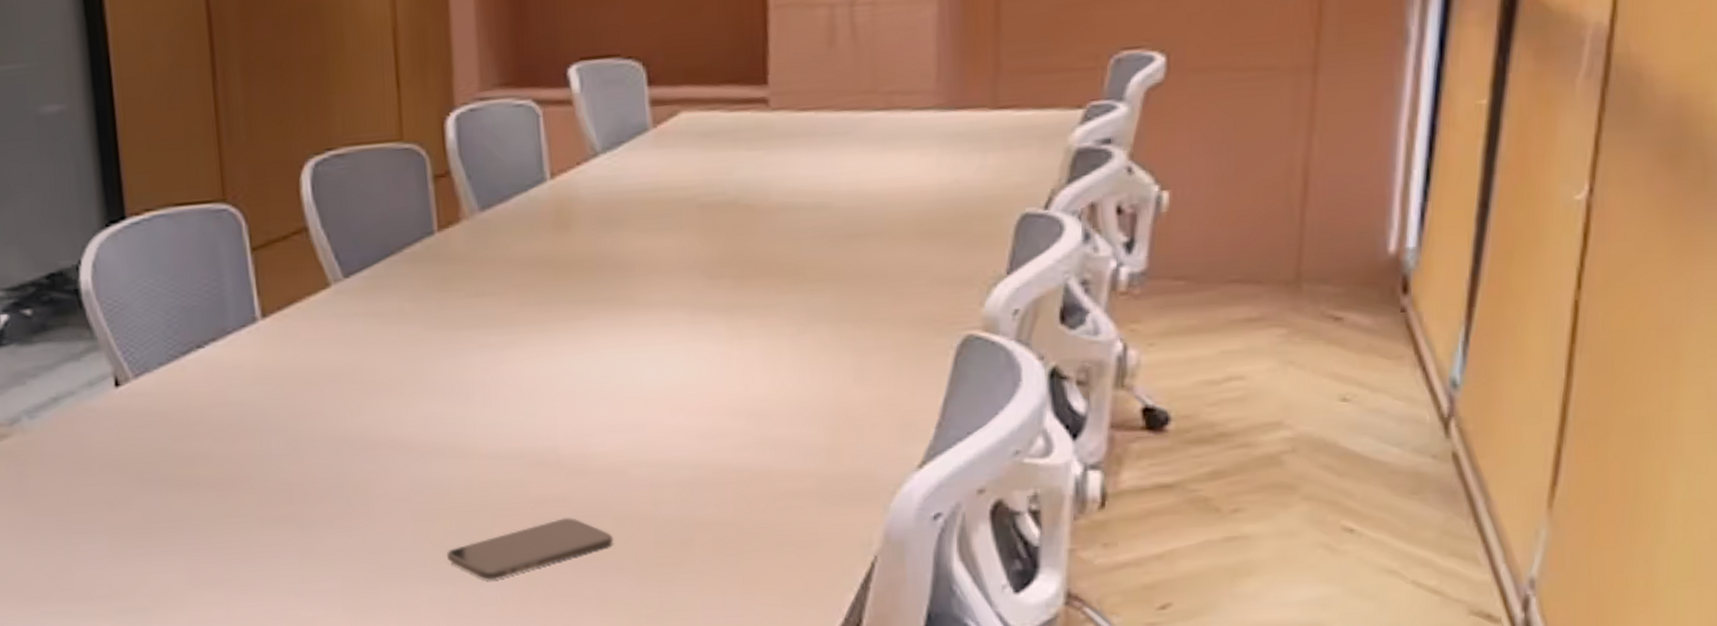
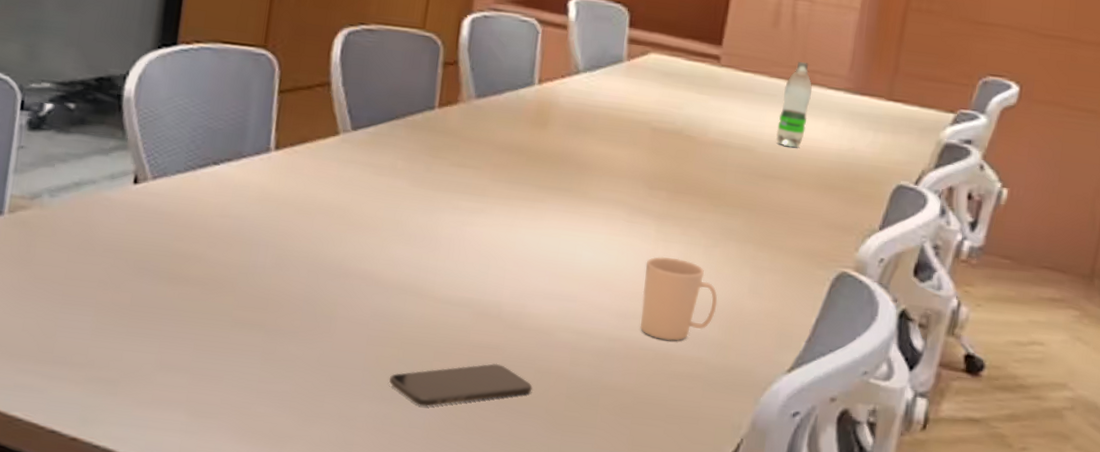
mug: none [721,356,818,456] -> present [640,256,718,341]
bottle: none [855,82,892,194] -> present [776,62,812,148]

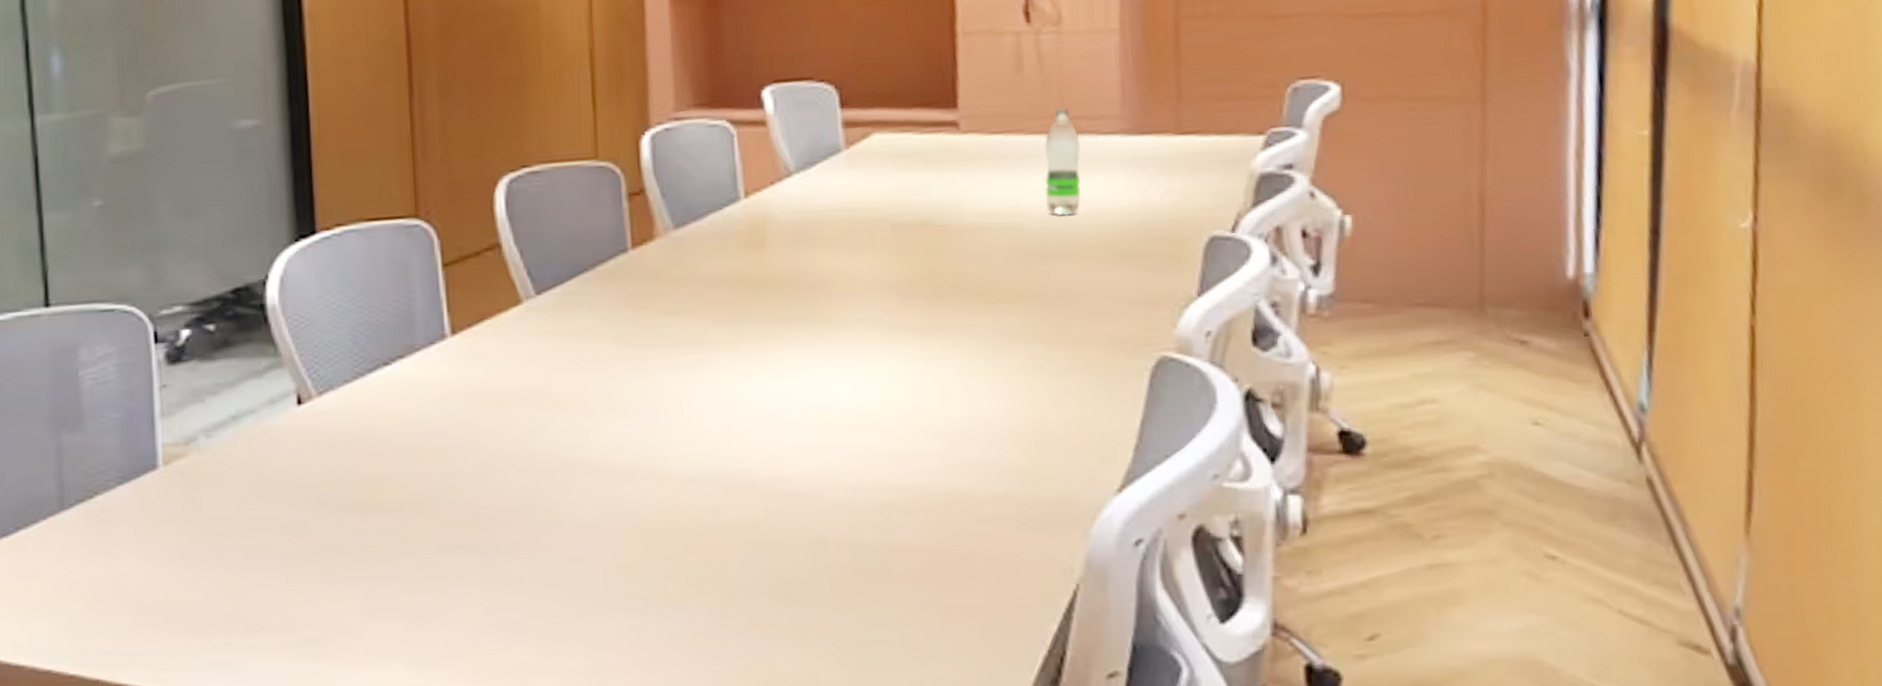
smartphone: present [389,363,533,407] -> none [636,542,809,609]
mug: present [640,256,718,341] -> none [917,376,1014,480]

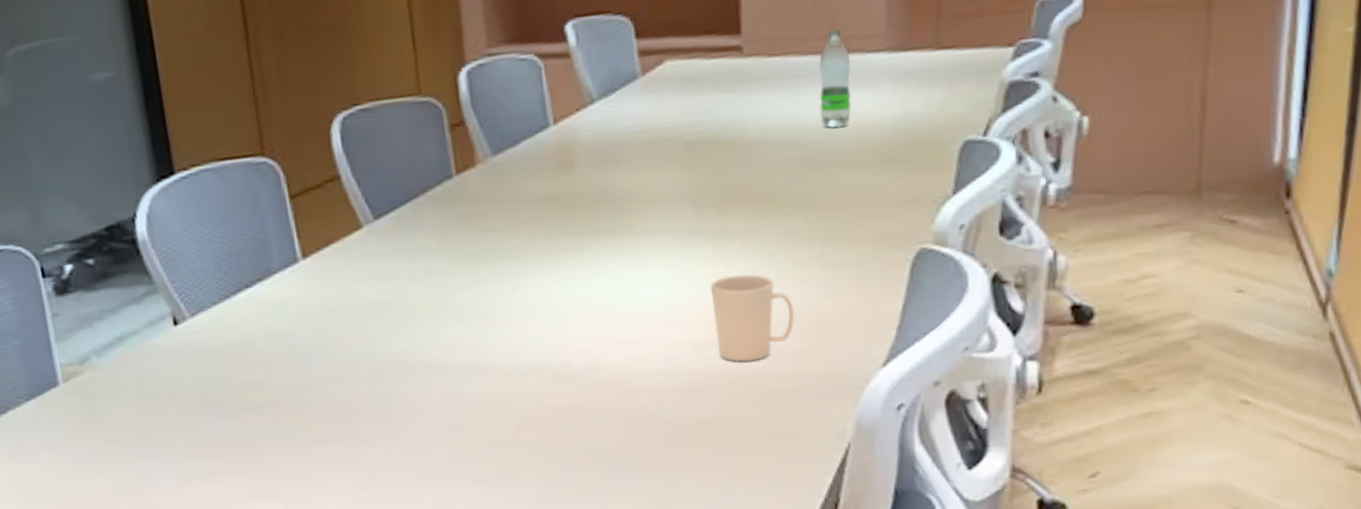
mug: none [917,376,1014,480] -> present [710,274,795,362]

